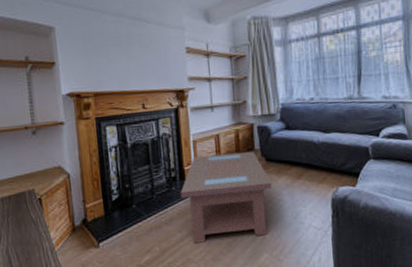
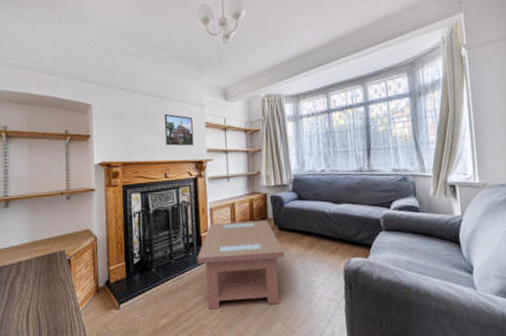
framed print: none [139,37,174,74] -> present [164,113,194,146]

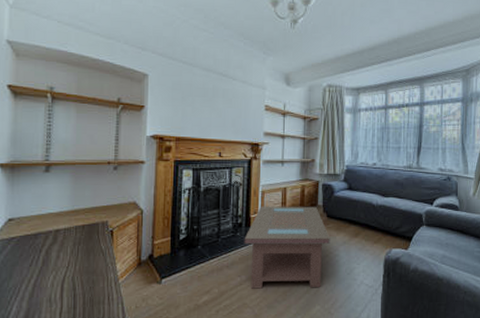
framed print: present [164,113,194,146] -> none [223,92,252,127]

